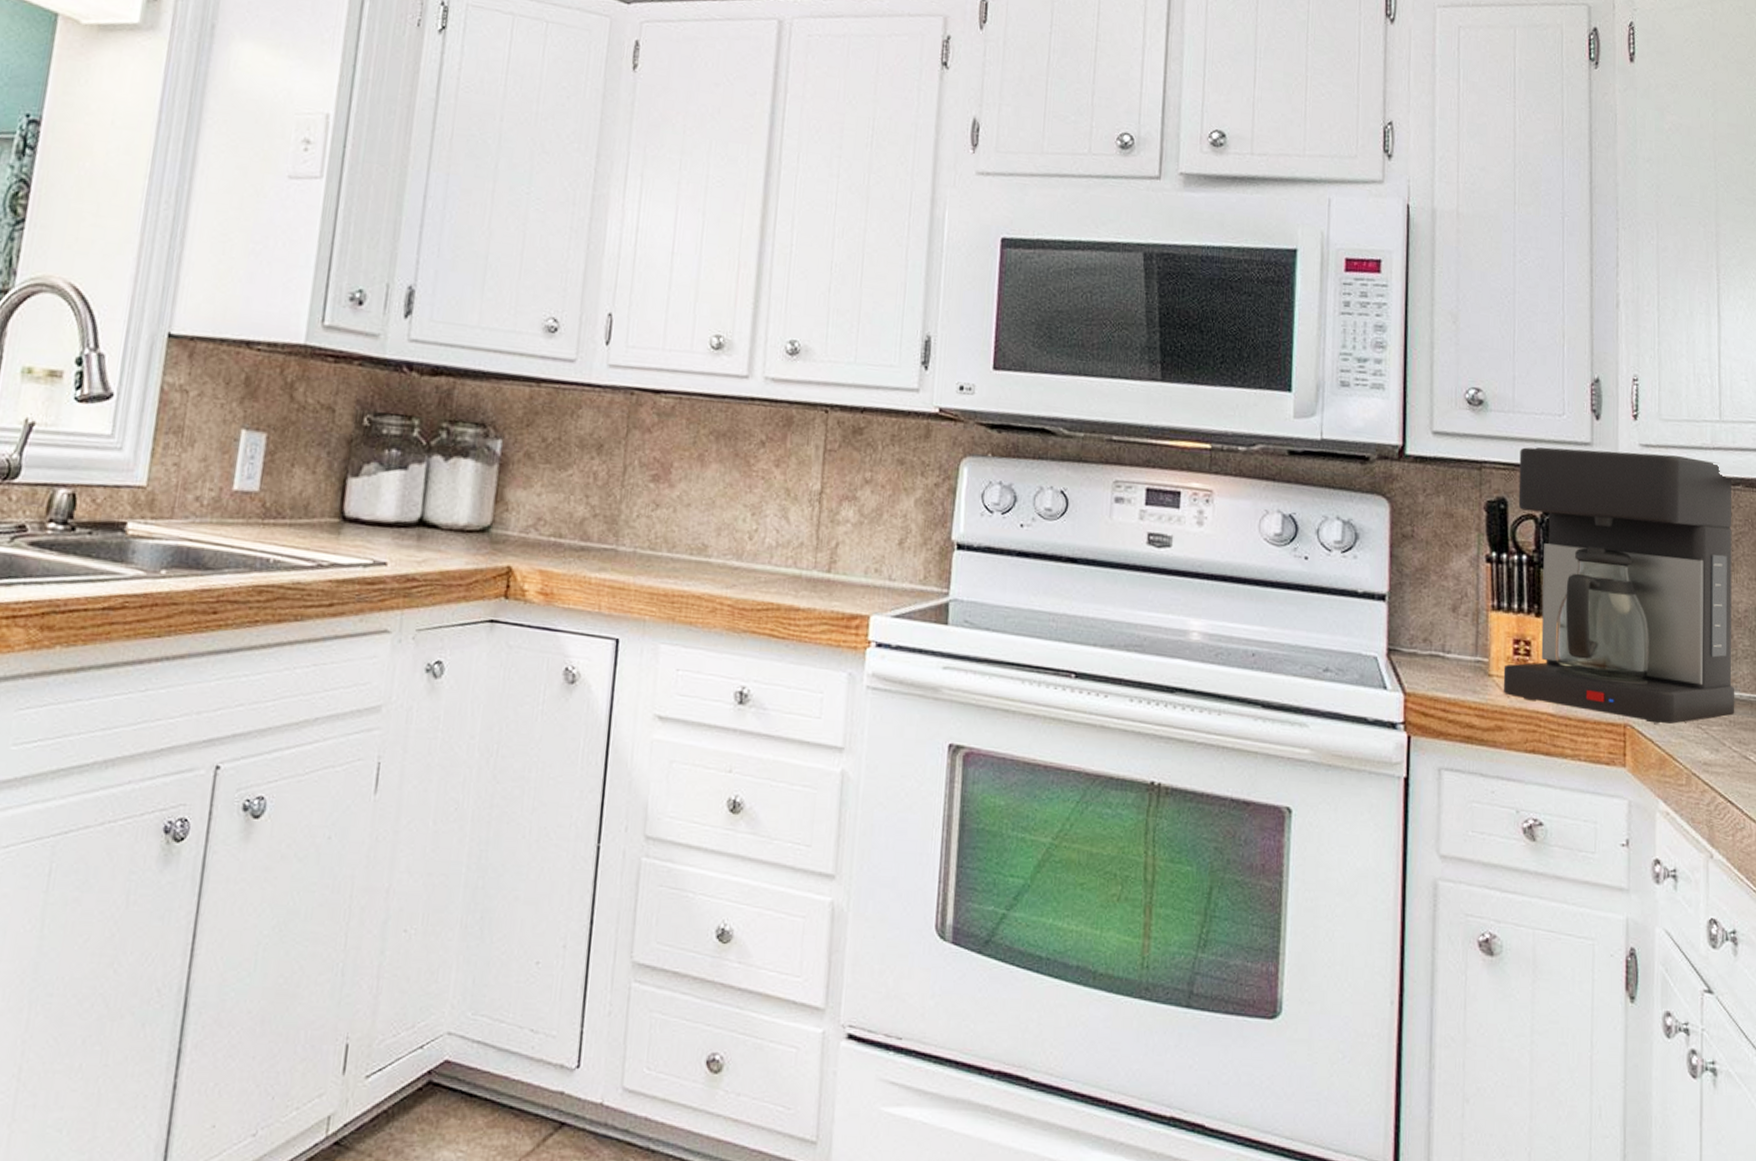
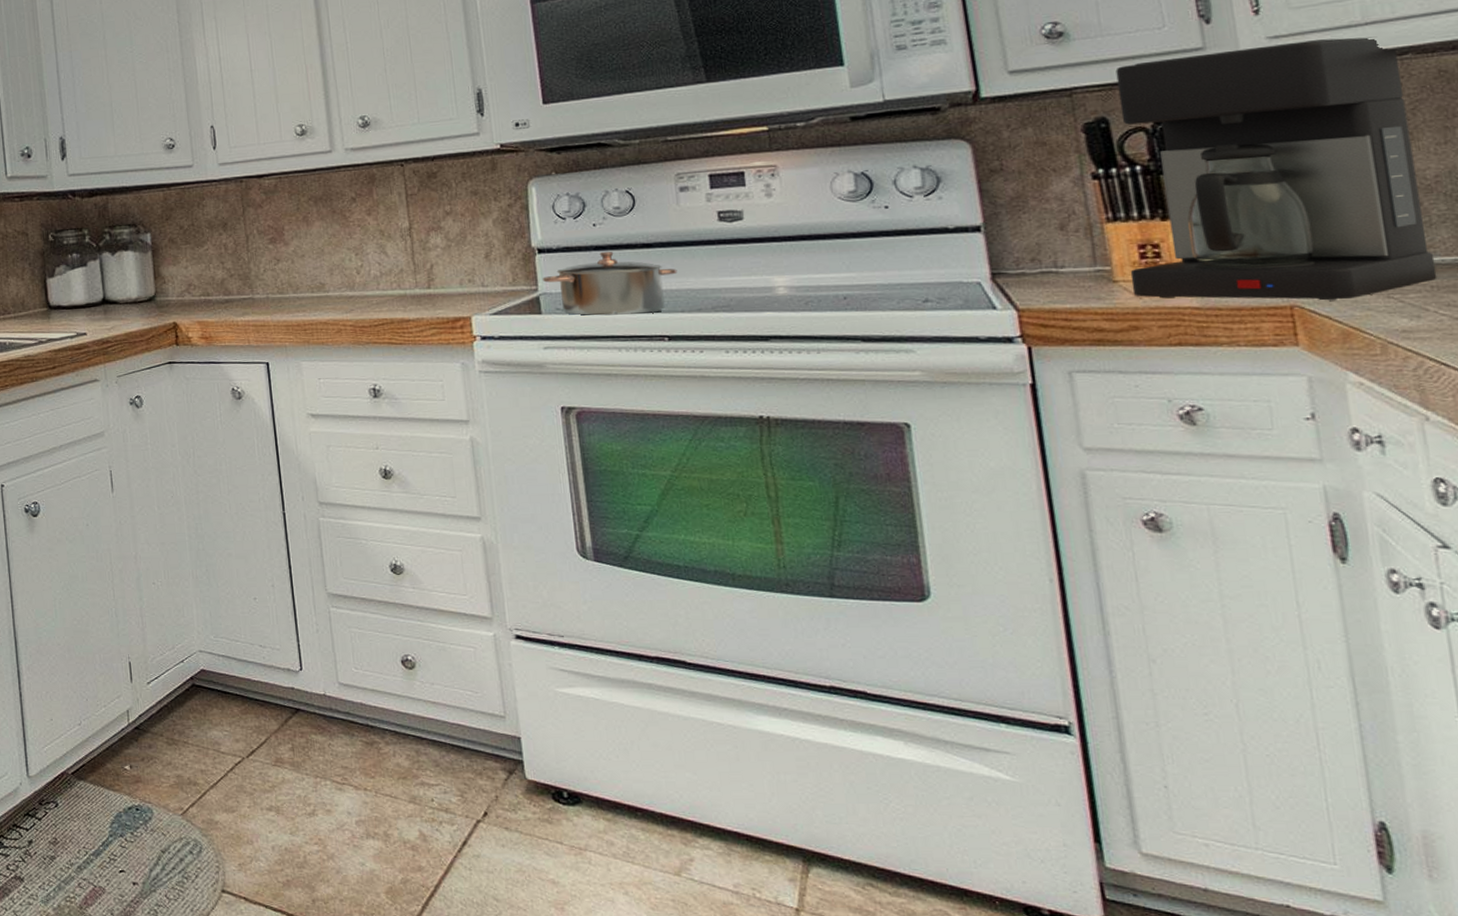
cooking pot: none [956,559,1097,642] -> present [543,251,678,316]

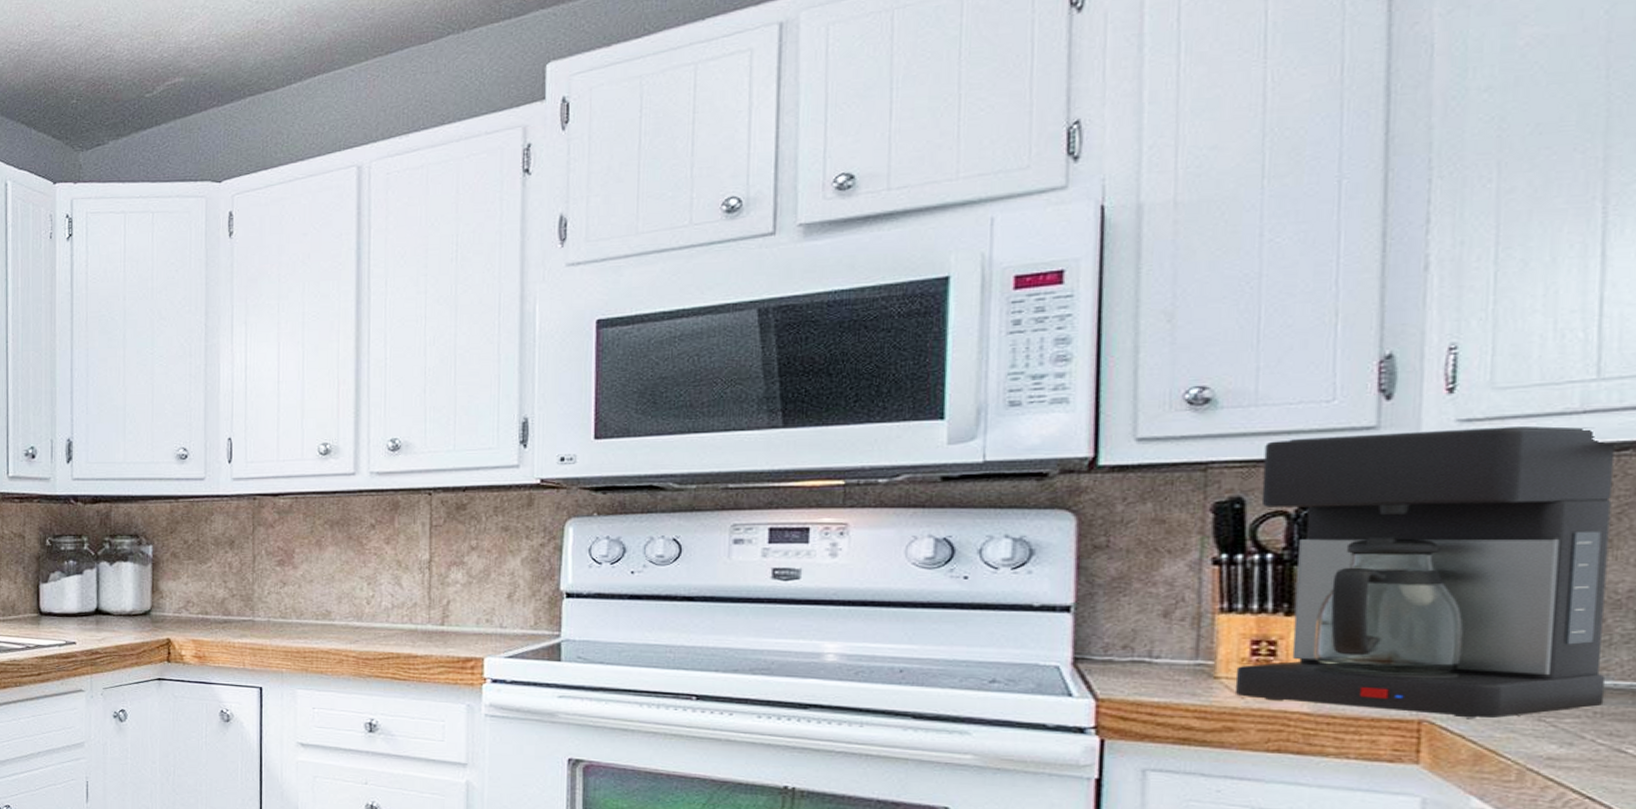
cooking pot: present [543,251,678,316] -> none [567,601,717,671]

